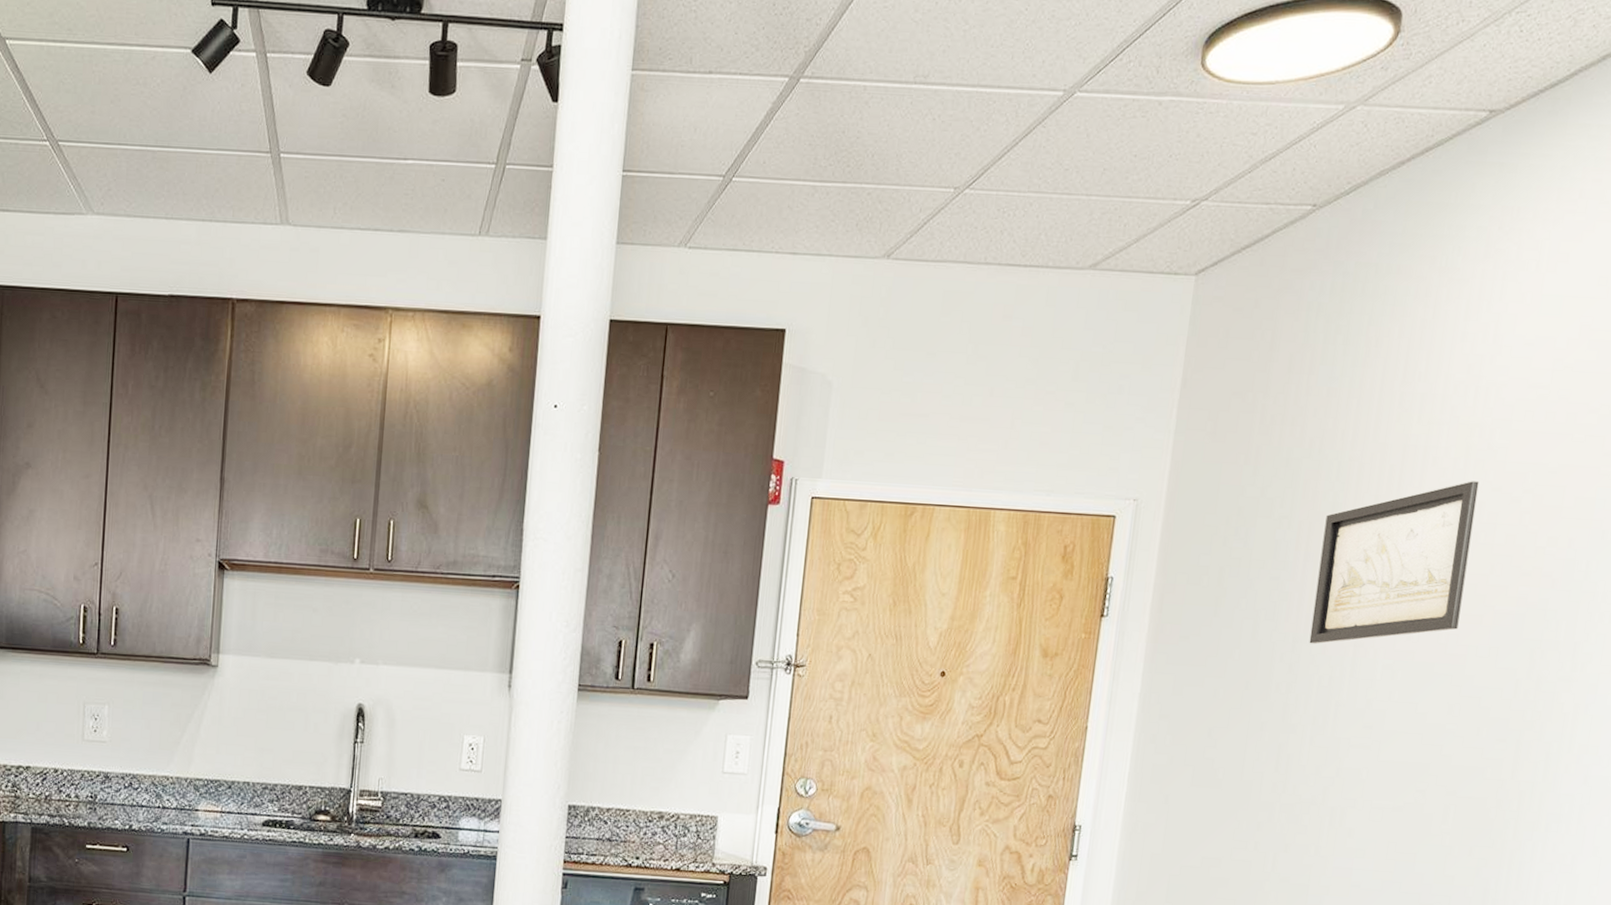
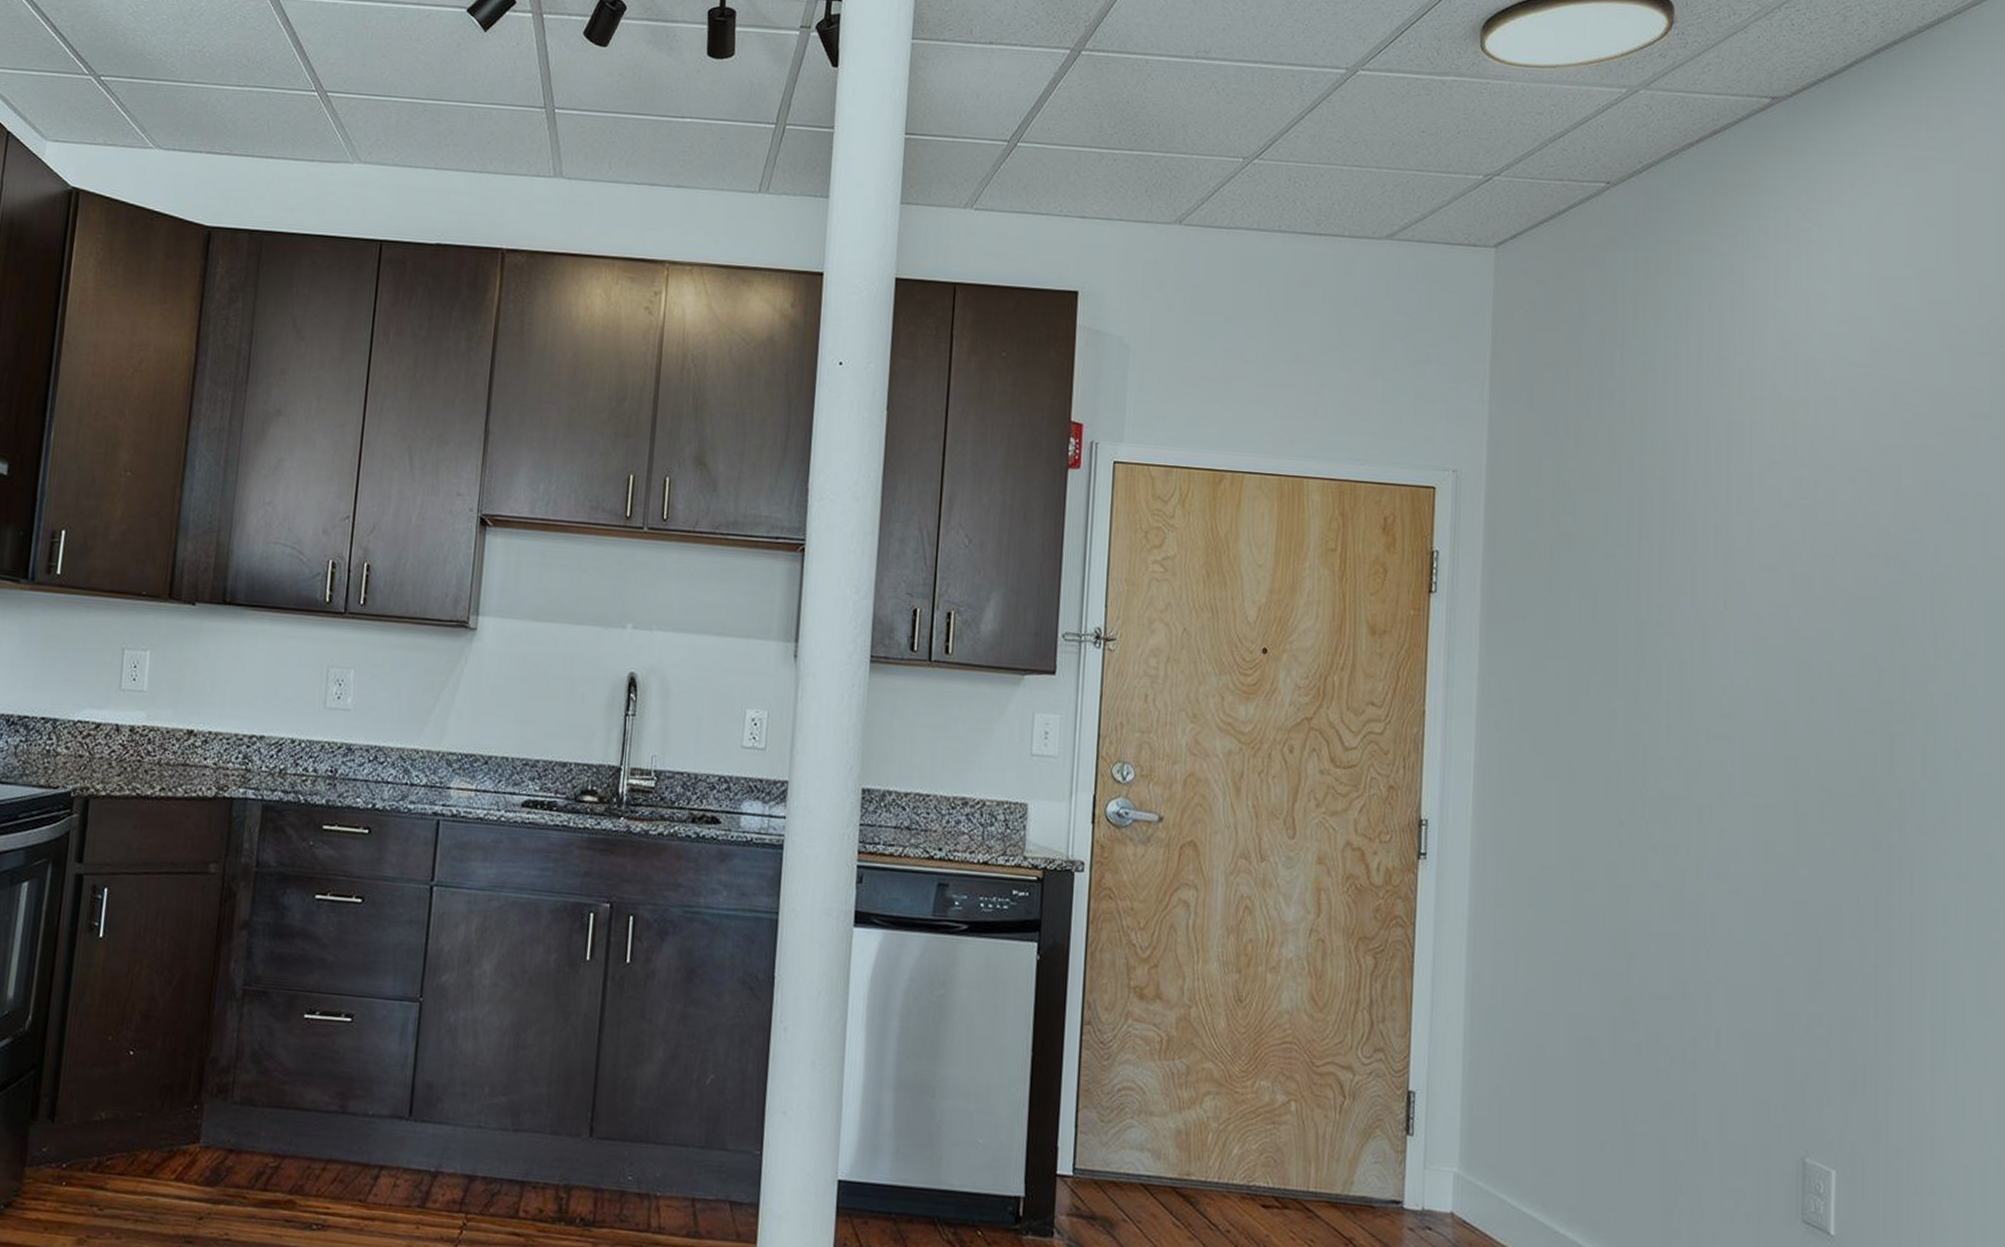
wall art: present [1309,481,1480,644] -> none [1653,458,1811,626]

